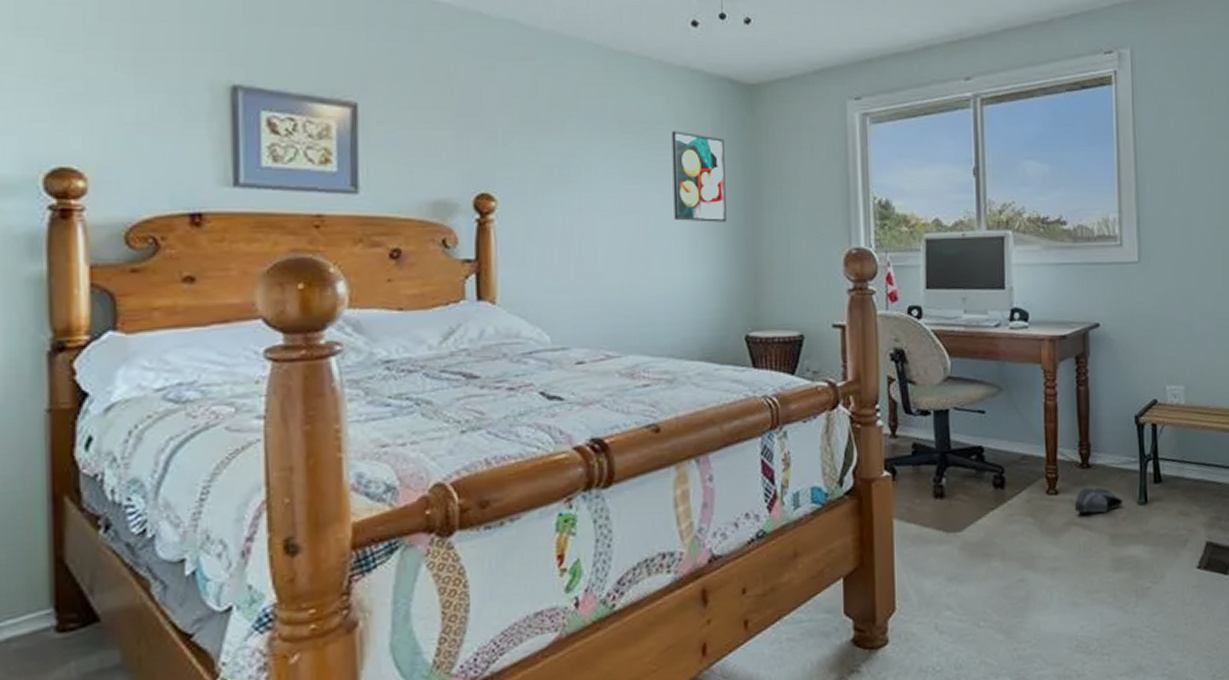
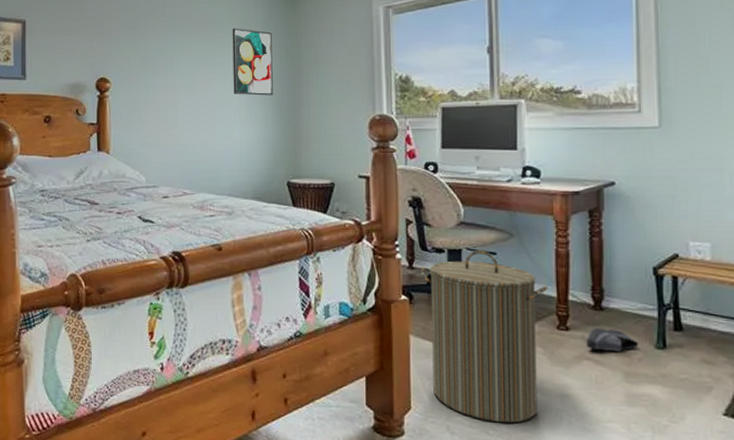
laundry hamper: none [904,409,1038,612] -> present [420,251,548,423]

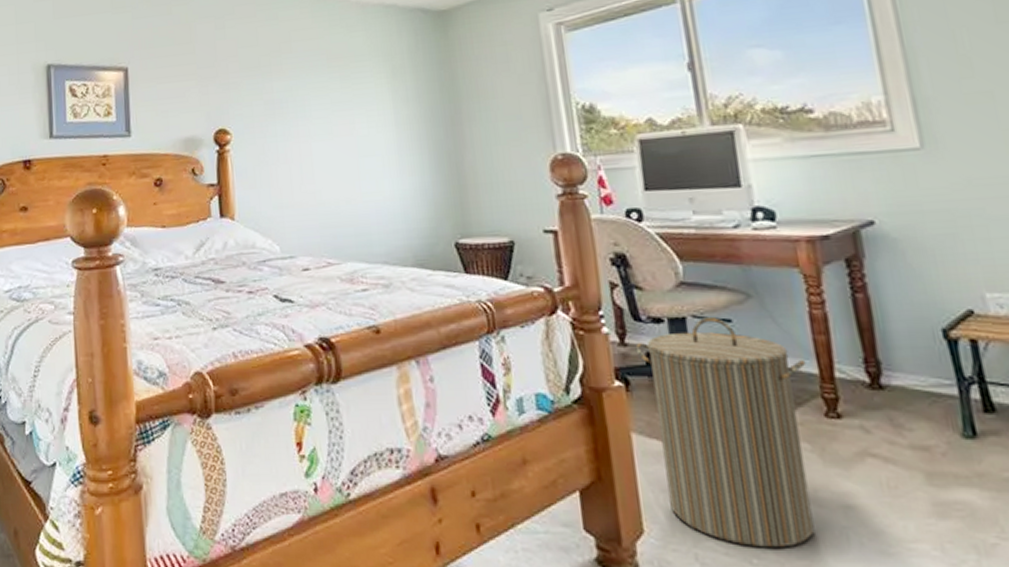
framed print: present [232,28,273,96] -> none [372,60,428,140]
shoe: present [586,328,639,352] -> none [866,413,939,445]

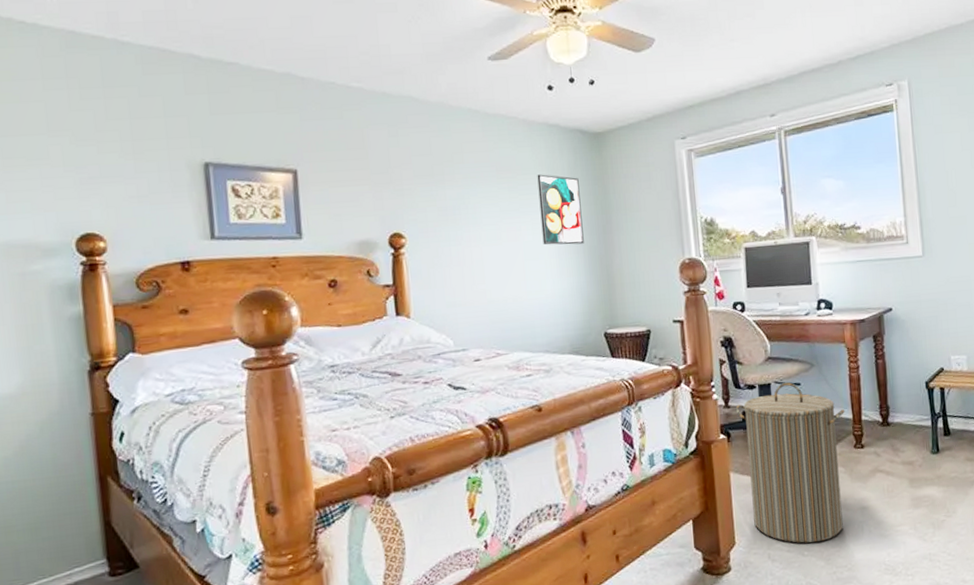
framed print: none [372,60,428,140] -> present [537,174,584,245]

